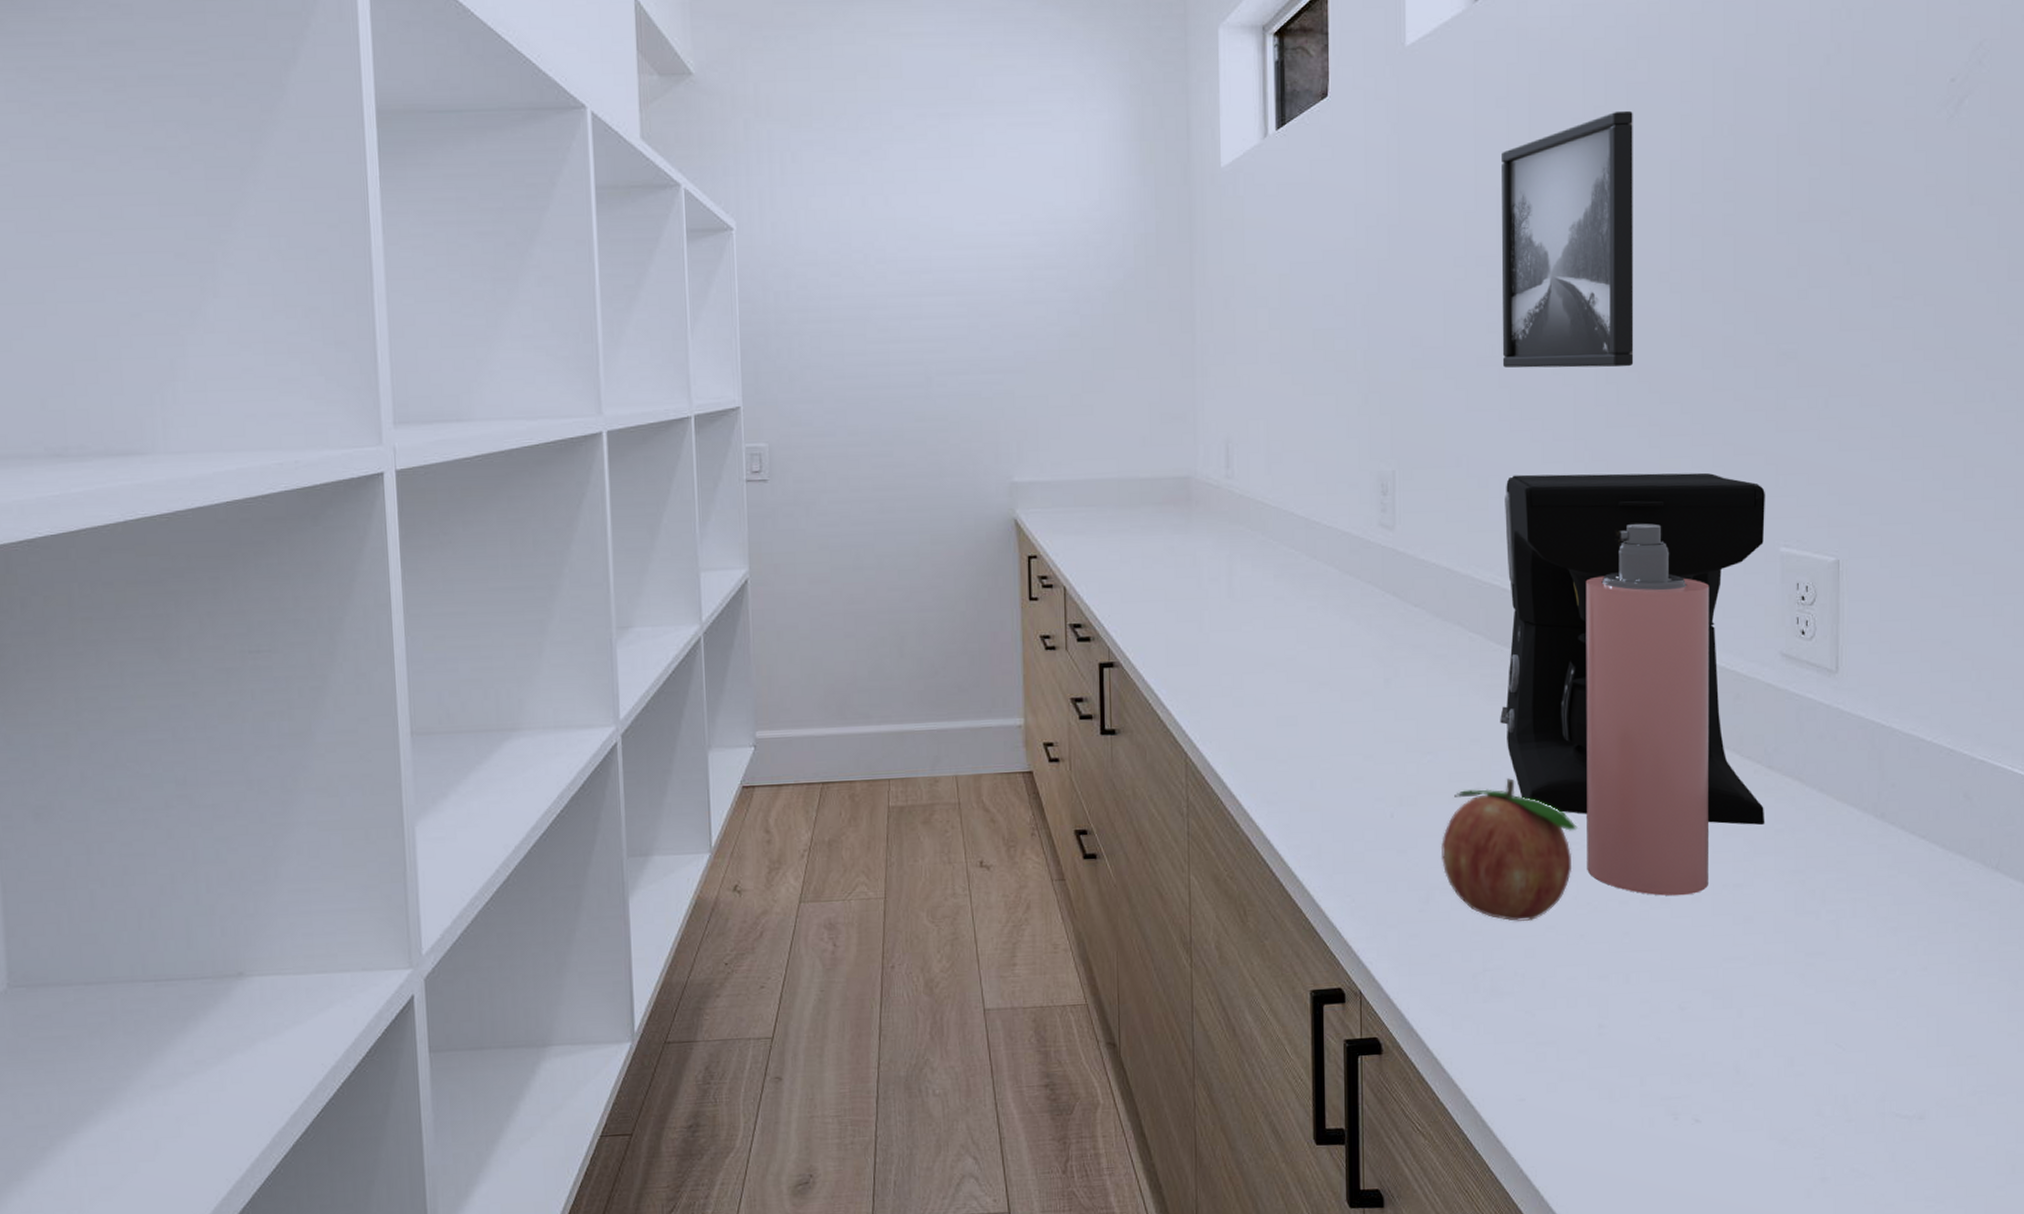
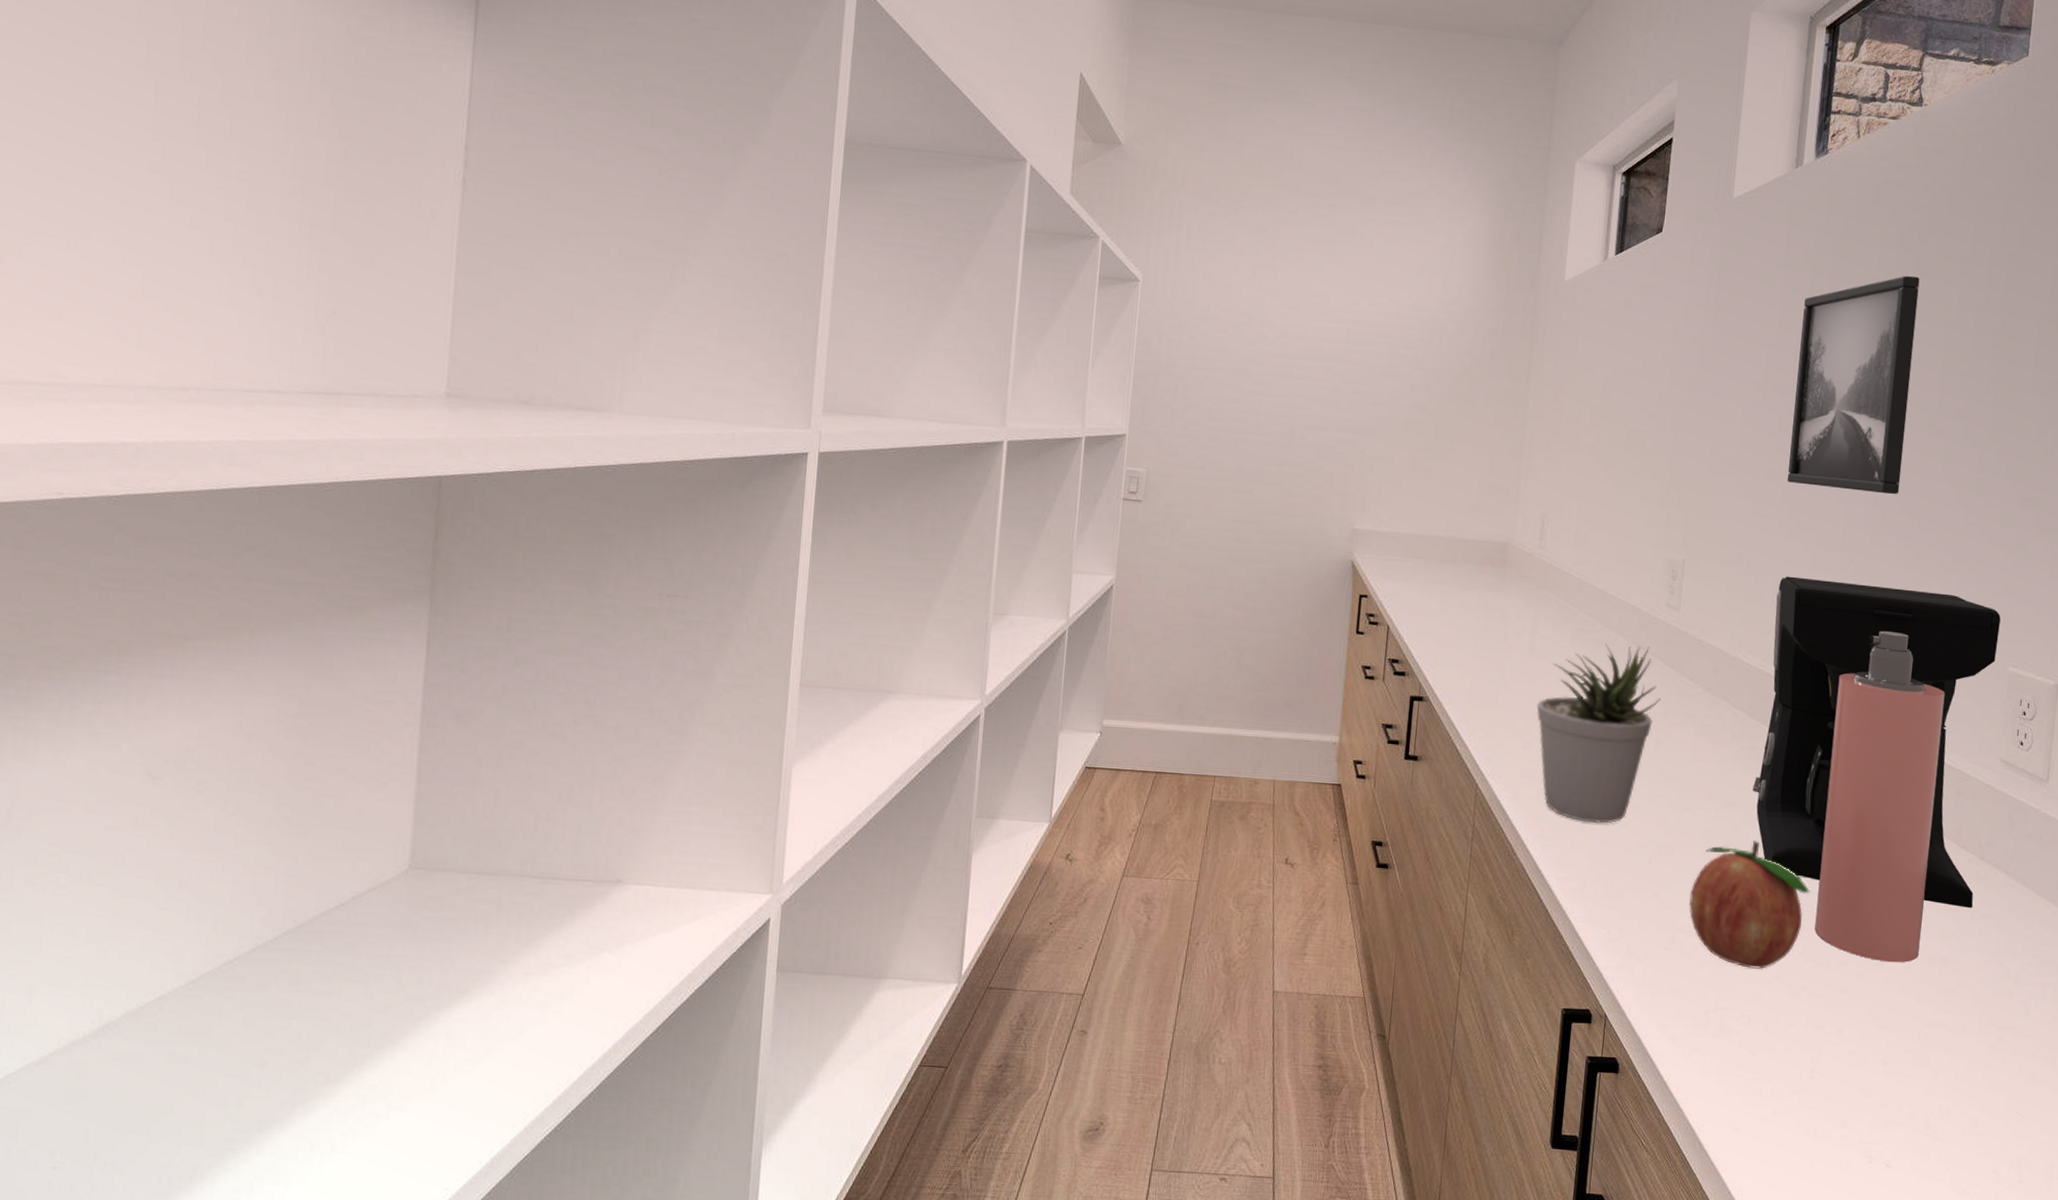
potted plant: none [1244,574,1384,781] -> present [1536,643,1661,823]

